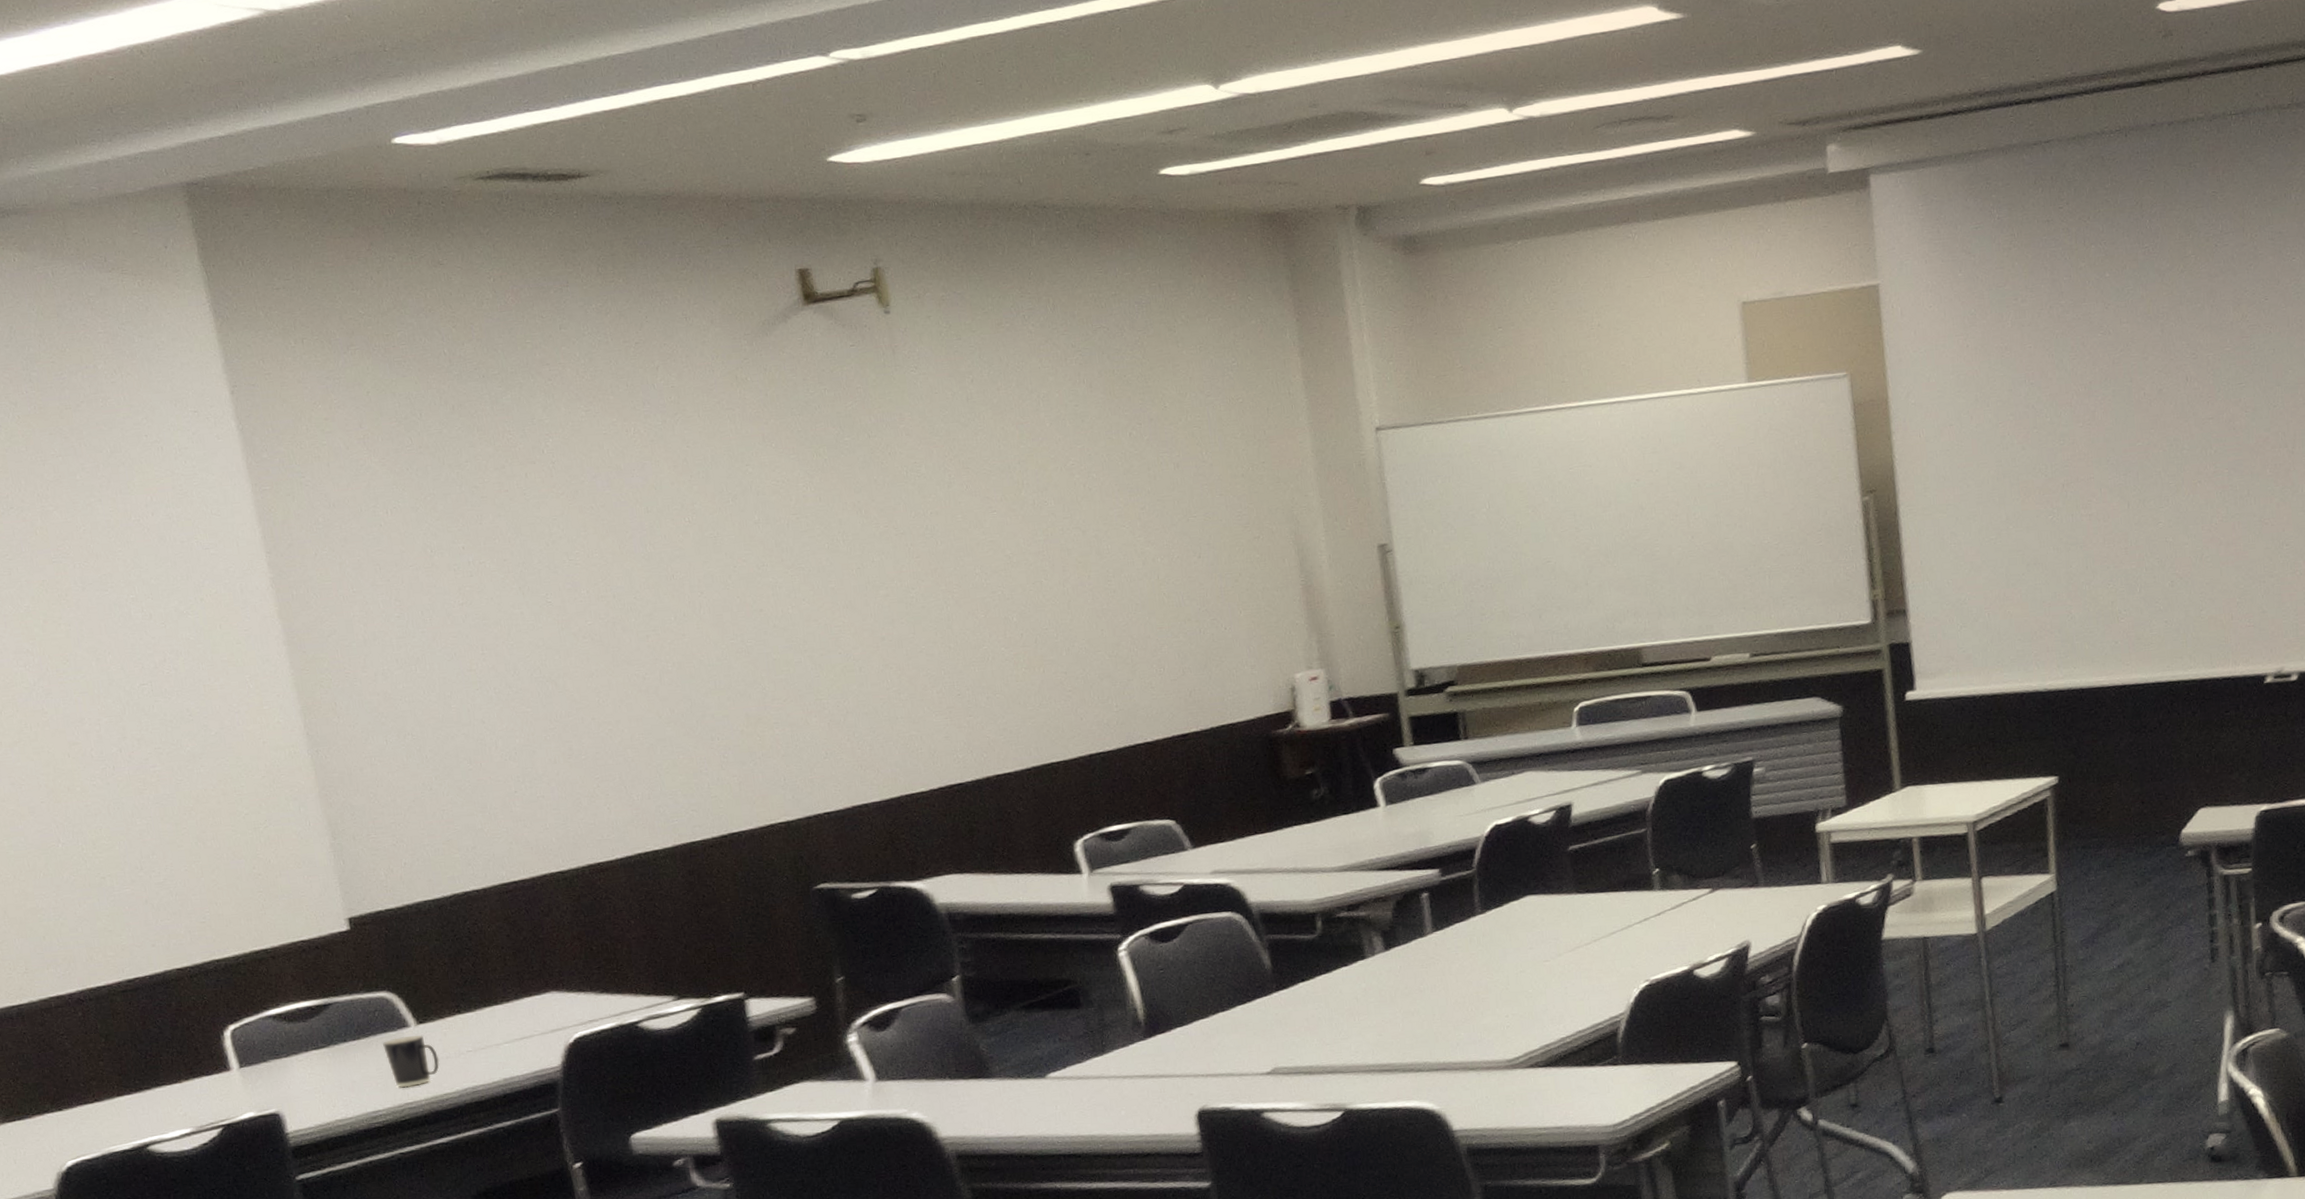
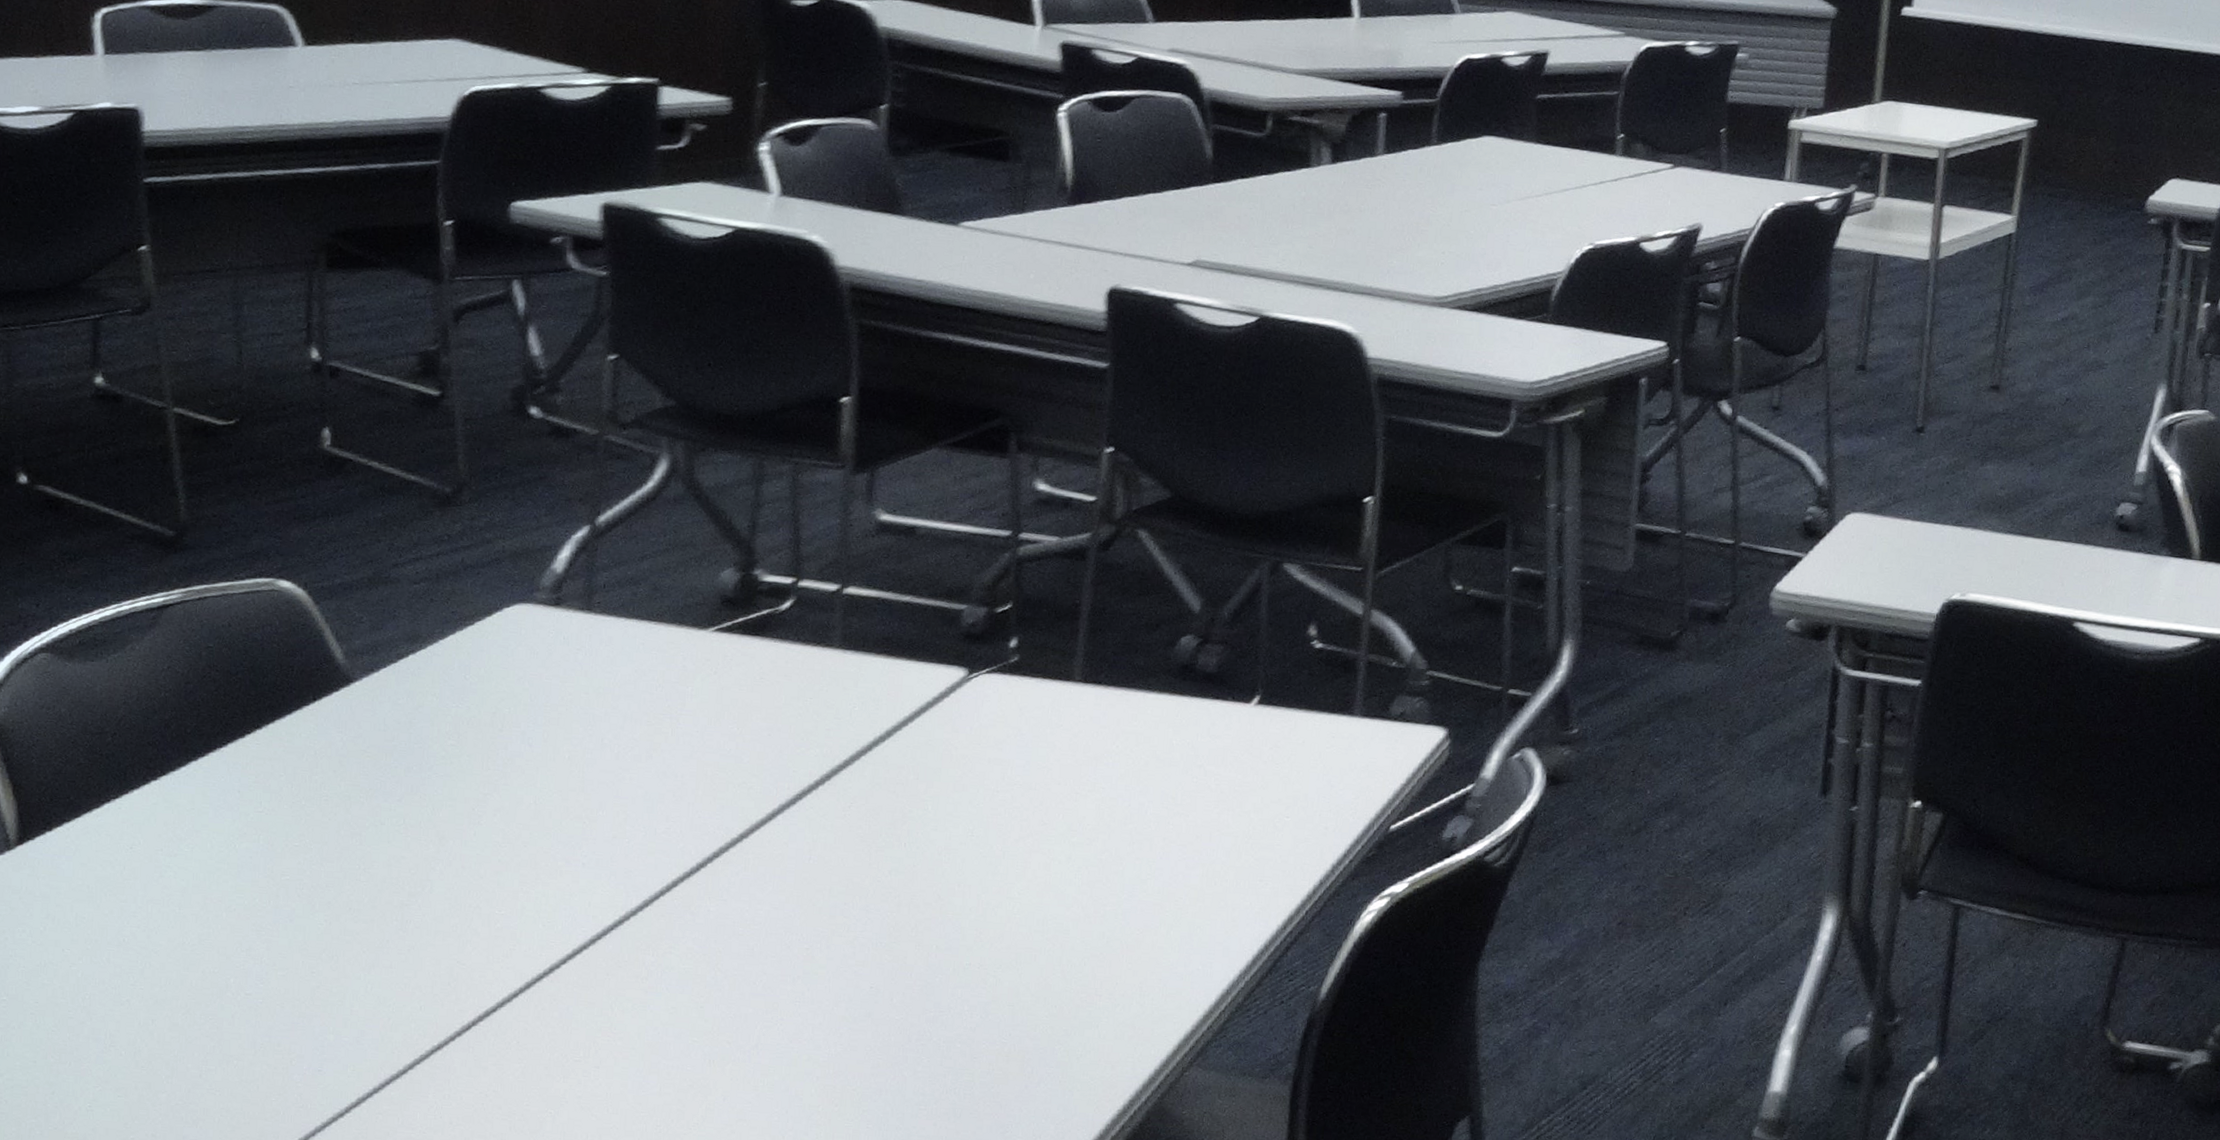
mug: present [383,1035,440,1088] -> none [264,55,322,109]

